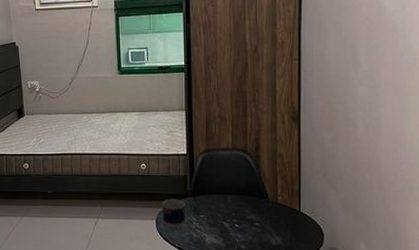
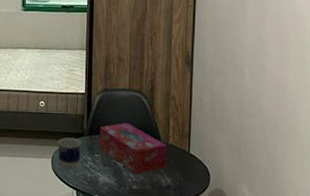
tissue box: none [203,182,275,235] -> present [99,122,167,175]

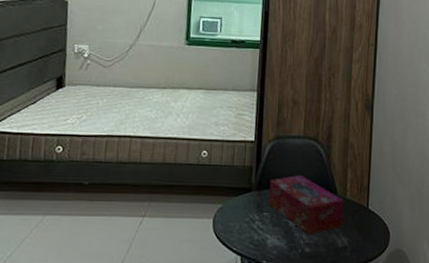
cup: present [57,137,82,168] -> none [221,193,249,229]

